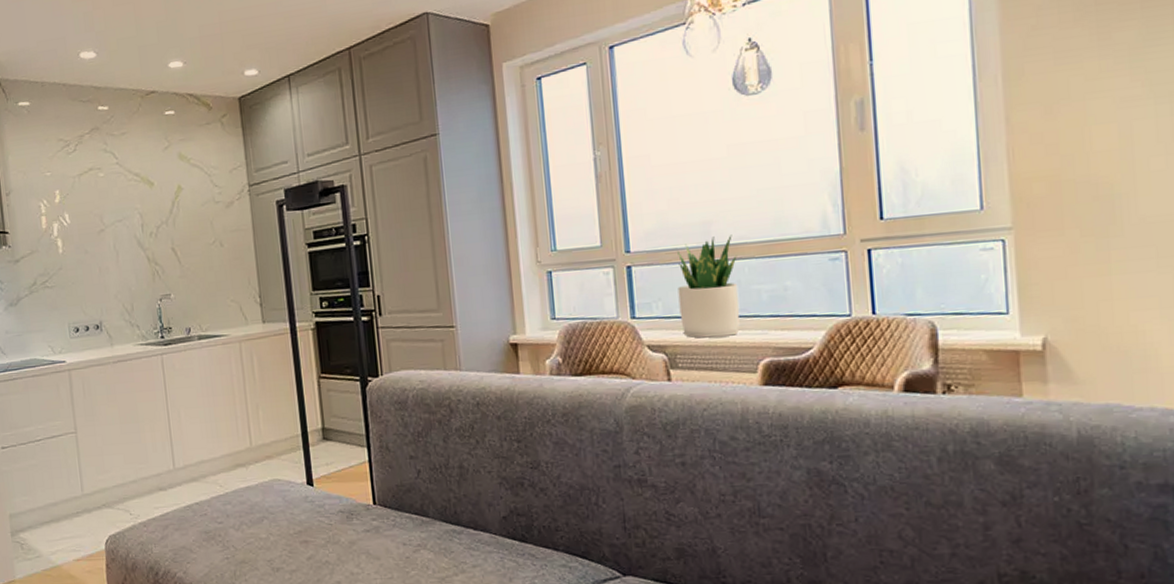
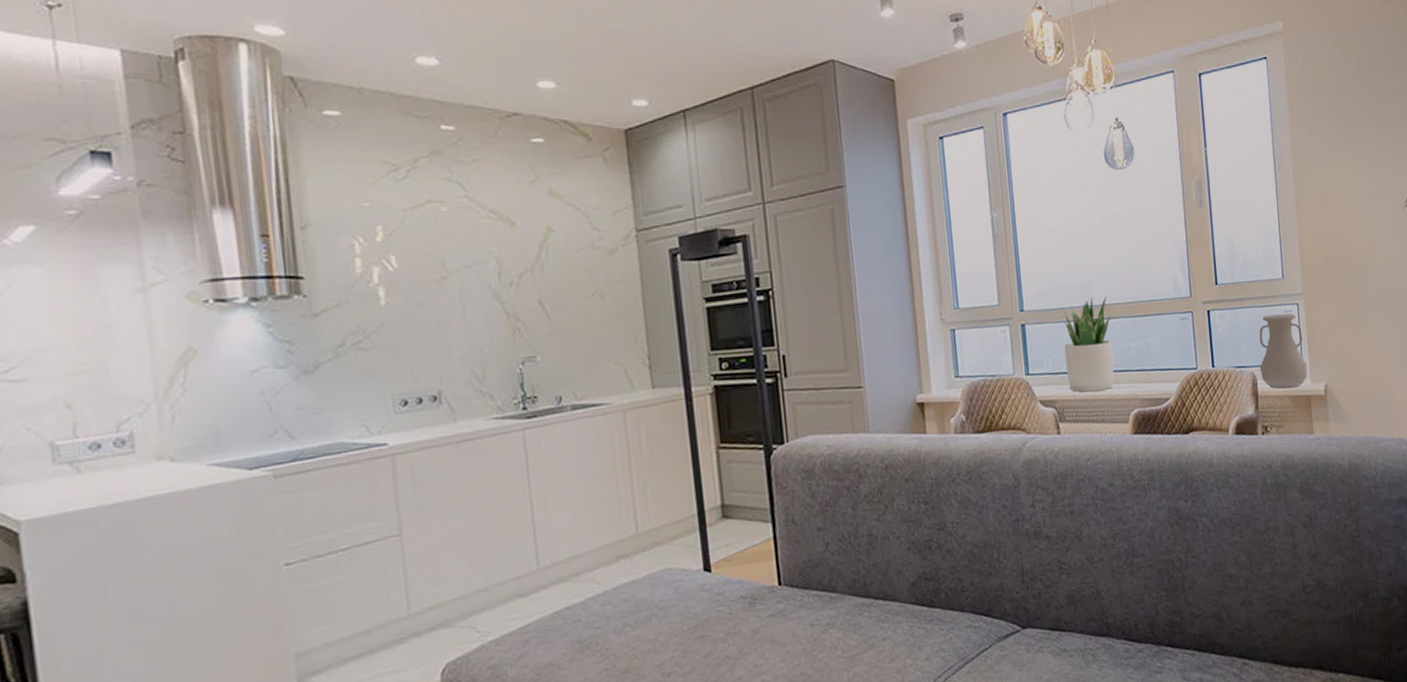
vase: none [942,251,1016,342] -> present [1259,313,1308,389]

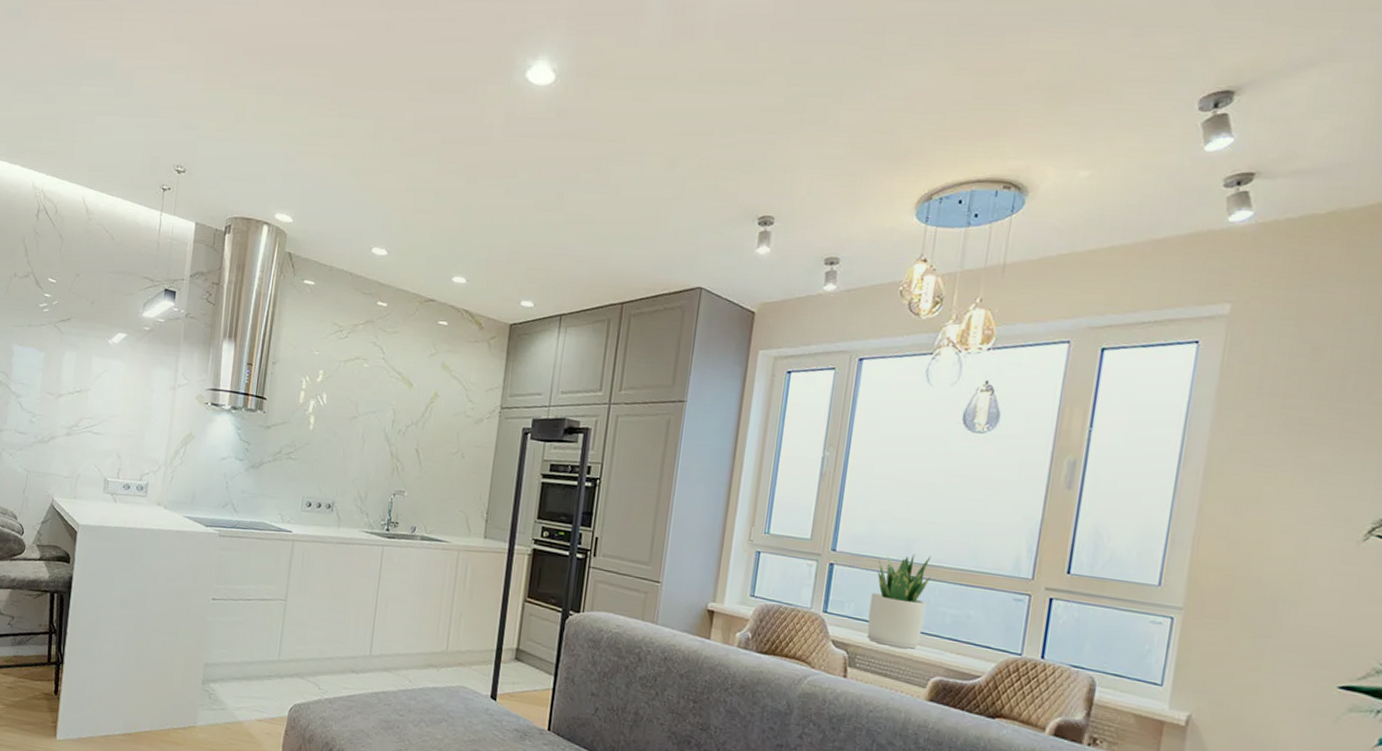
vase: present [1259,313,1308,389] -> none [1102,620,1171,709]

